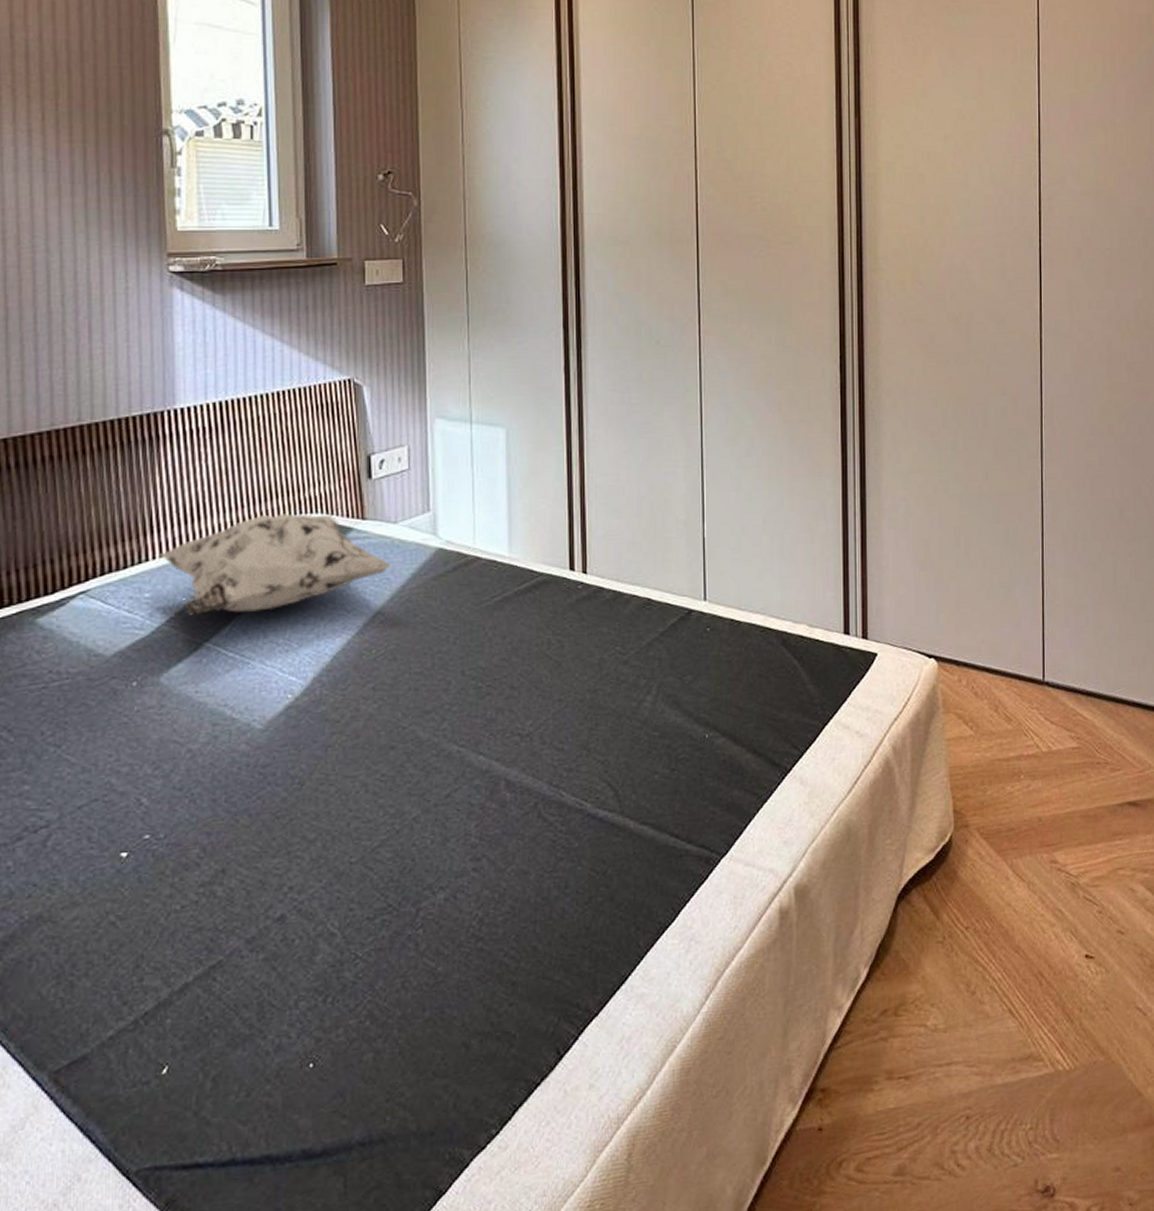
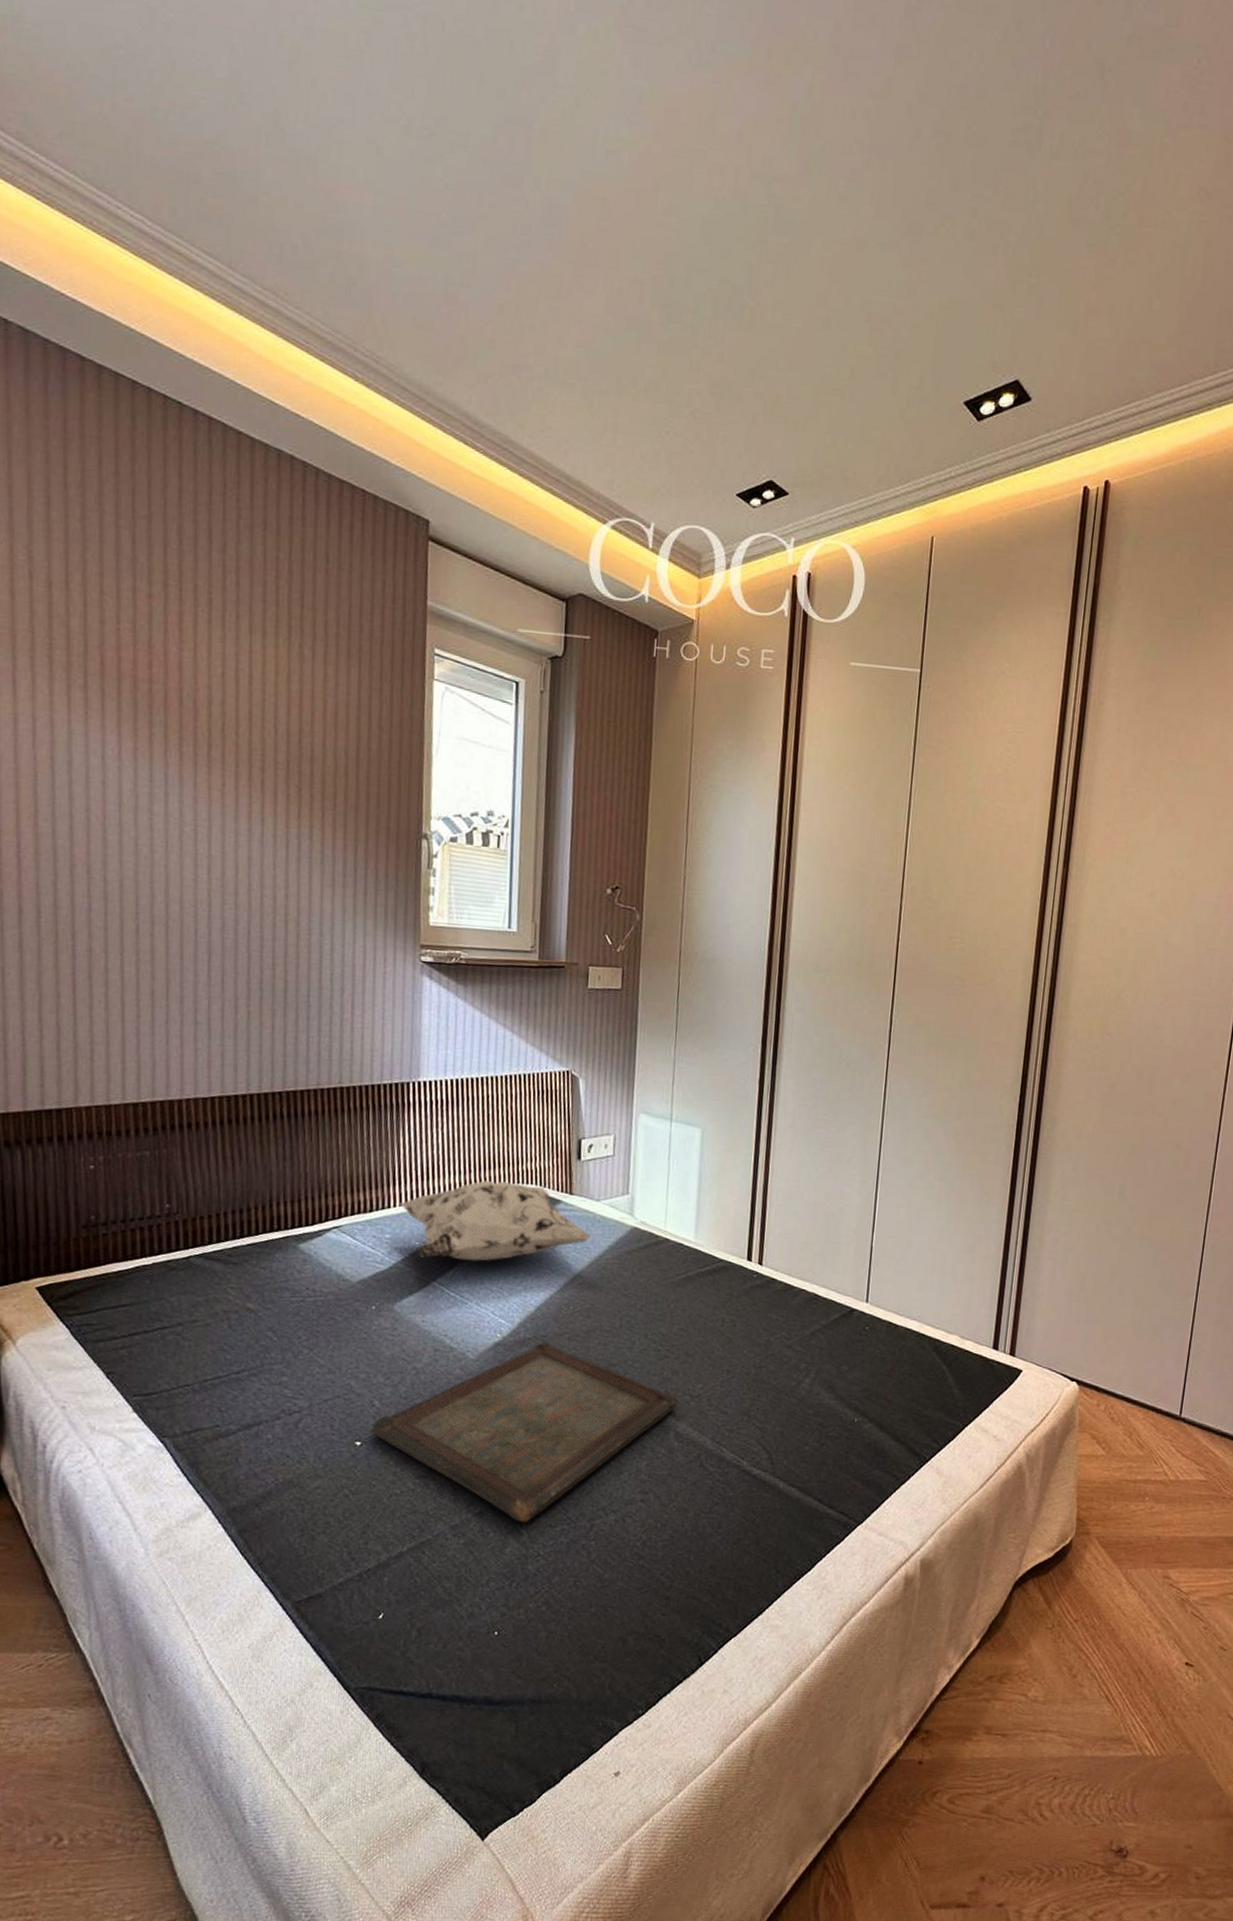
serving tray: none [140,696,506,921] -> present [371,1342,678,1523]

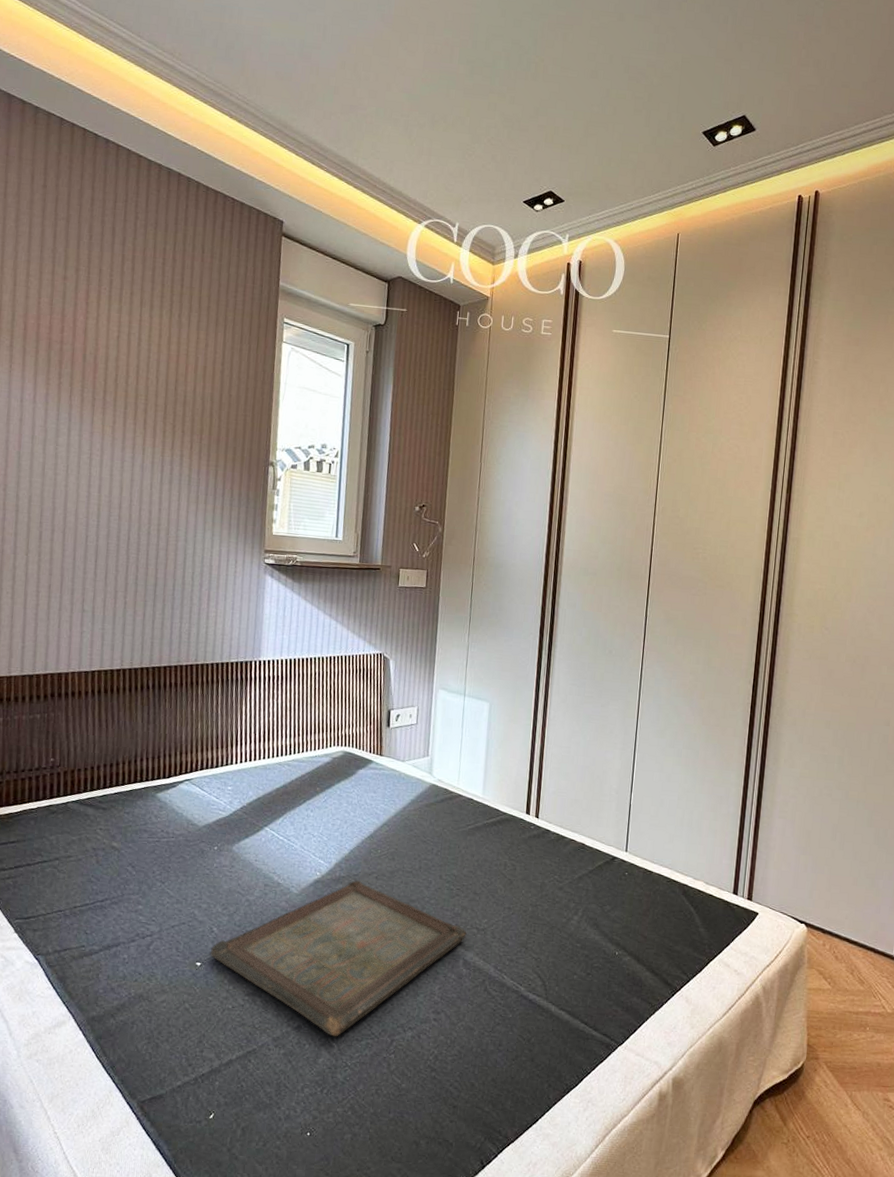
decorative pillow: present [399,1180,592,1262] -> none [240,742,398,811]

